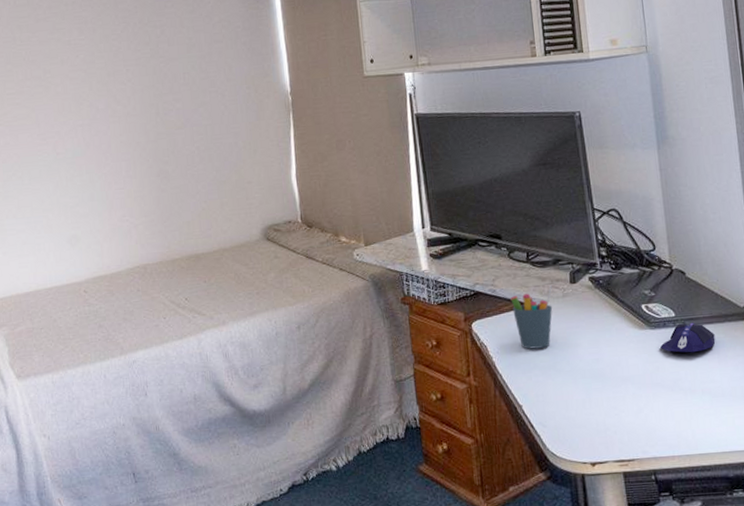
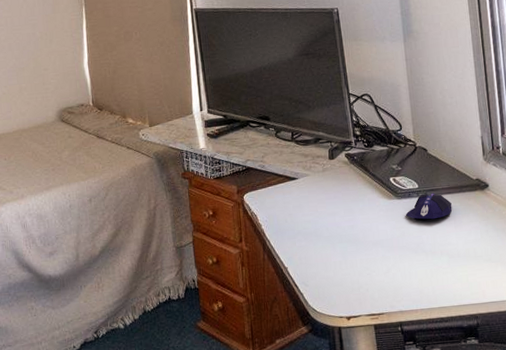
pen holder: present [510,286,553,349] -> none [277,161,314,218]

